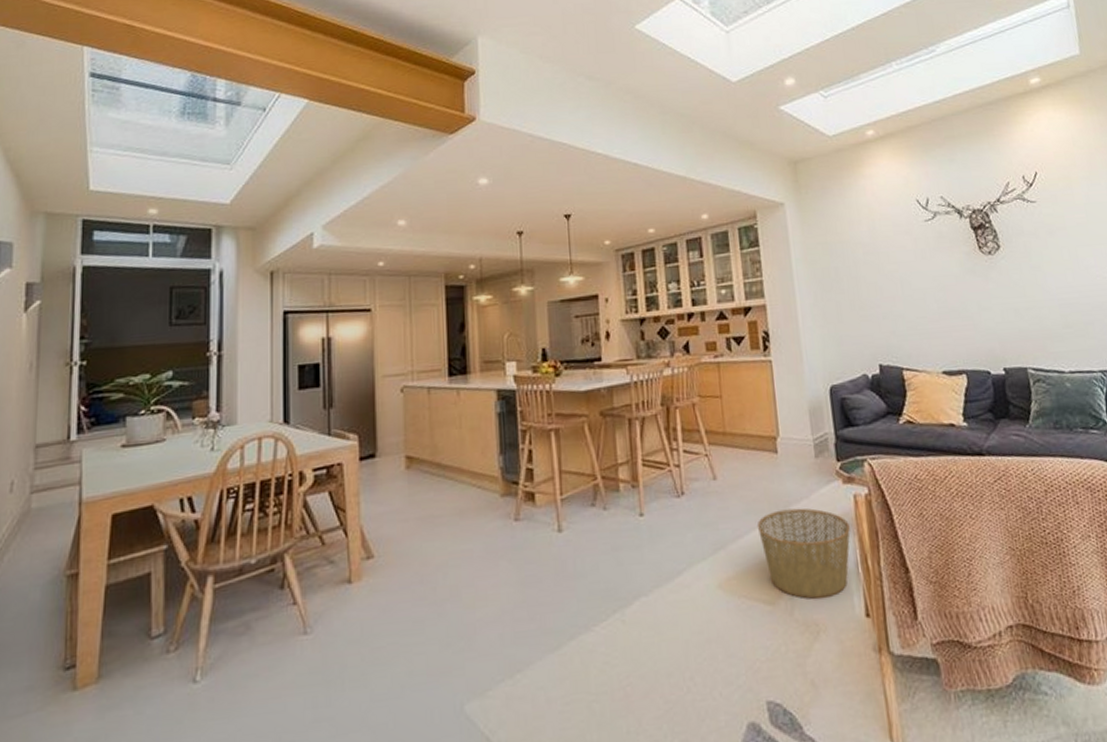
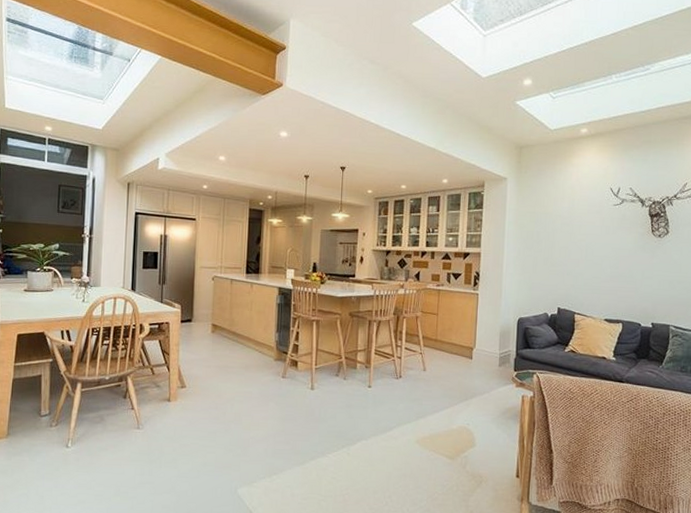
basket: present [757,508,850,599] -> none [449,398,516,460]

